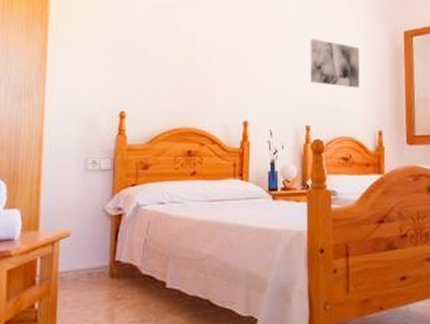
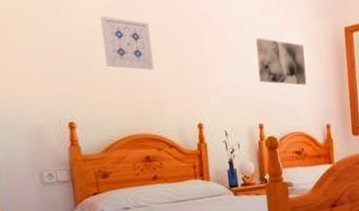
wall art: none [163,13,208,65] -> present [100,15,154,70]

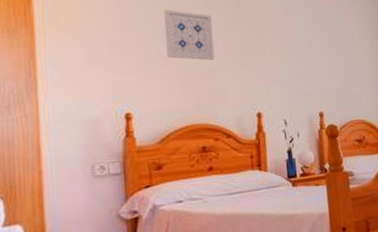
wall art: present [256,38,307,85] -> none [316,28,368,73]

